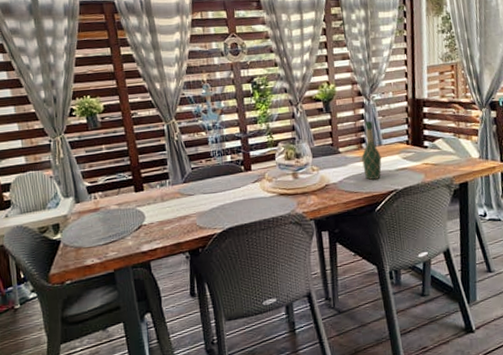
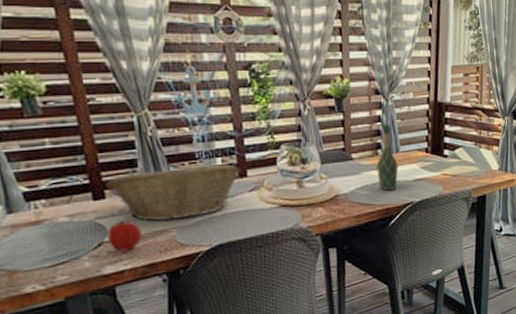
fruit basket: none [144,160,246,208] -> present [105,164,240,221]
fruit: none [145,208,170,233] -> present [107,221,142,252]

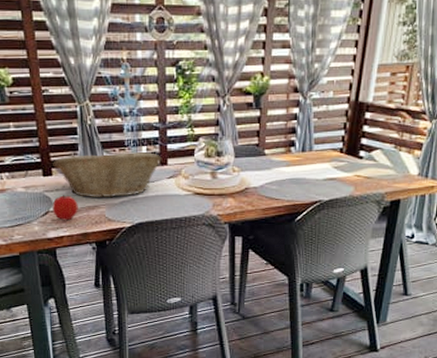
wine bottle: present [377,125,399,191] -> none [288,123,310,187]

